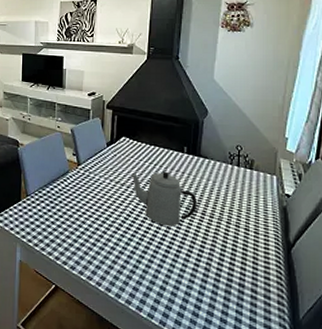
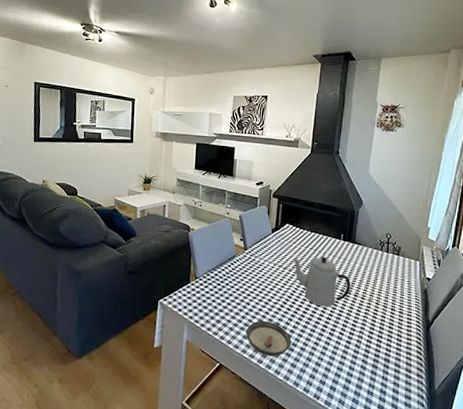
saucer: none [82,240,133,280] -> present [245,320,292,358]

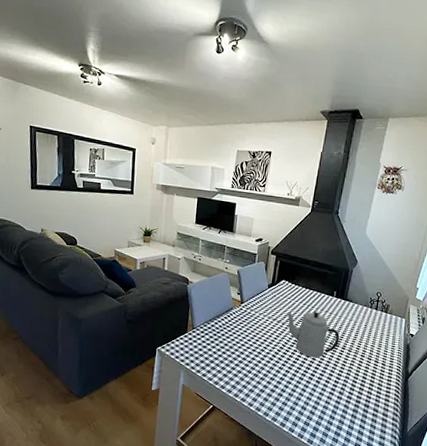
saucer: present [245,320,292,358] -> none [238,368,281,401]

